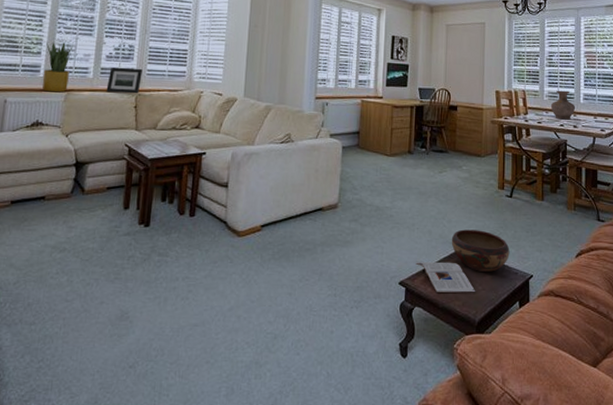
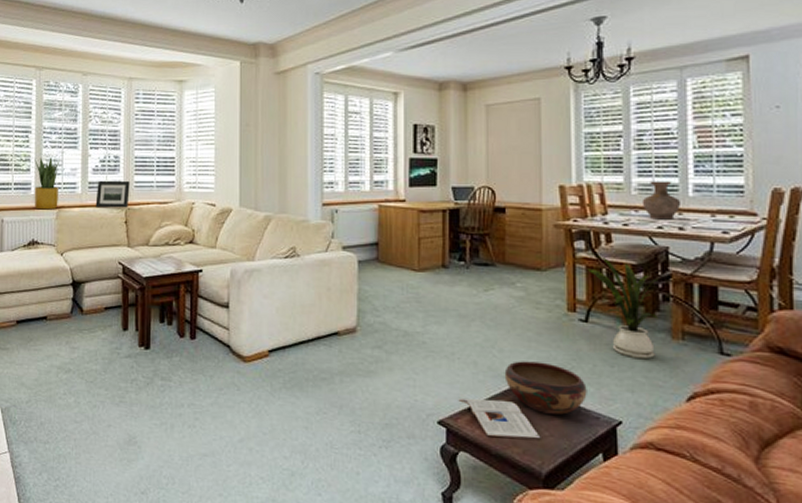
house plant: none [512,146,560,226] -> present [587,256,659,360]

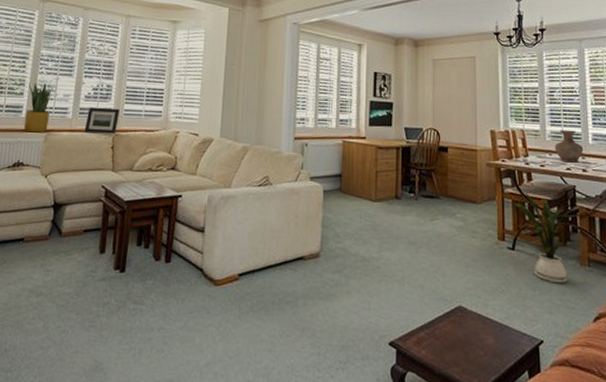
magazine: present [458,397,541,439] -> none [407,319,477,359]
decorative bowl: present [504,361,587,416] -> none [446,285,515,336]

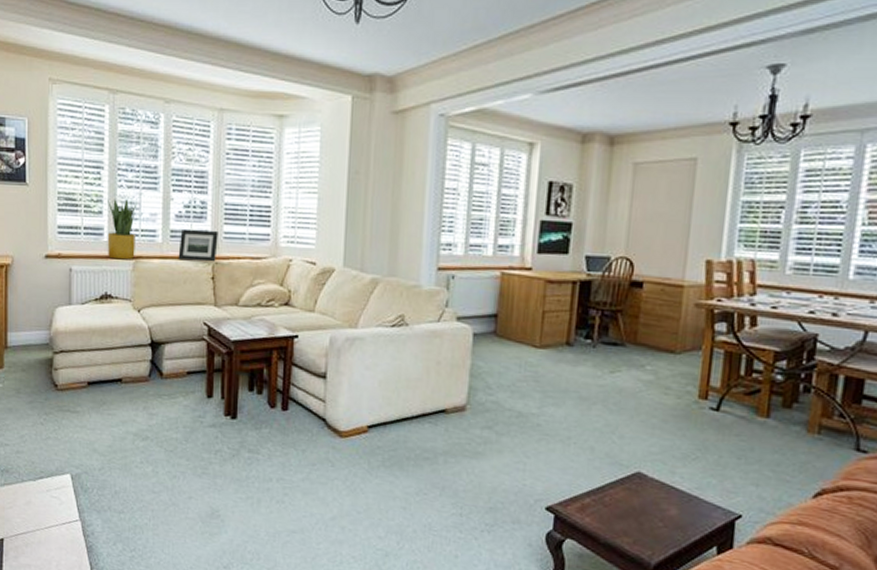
house plant: present [513,192,569,284] -> none [725,340,802,453]
vase: present [554,129,583,163] -> none [795,260,838,305]

